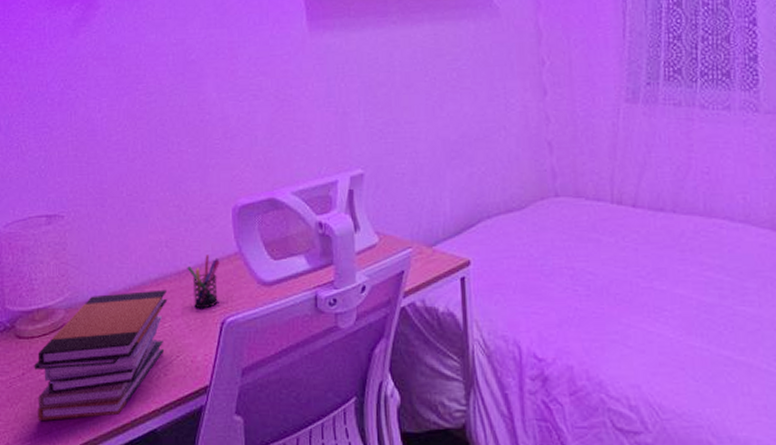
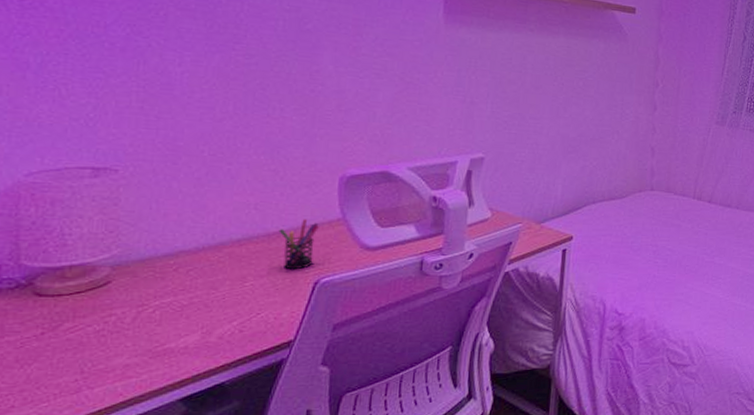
book stack: present [34,289,168,422] -> none [59,250,252,382]

